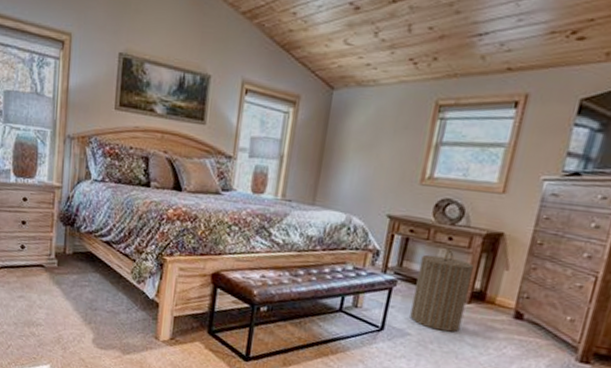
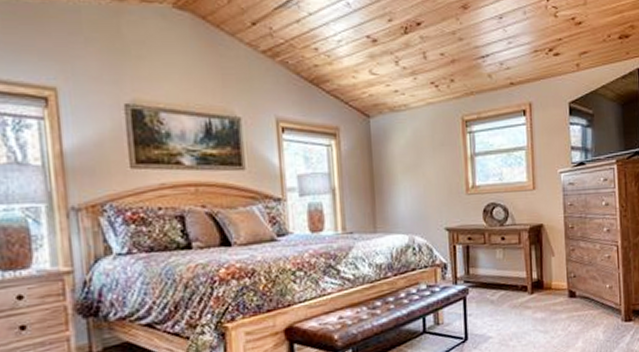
laundry hamper: present [410,250,474,332] -> none [484,250,531,327]

